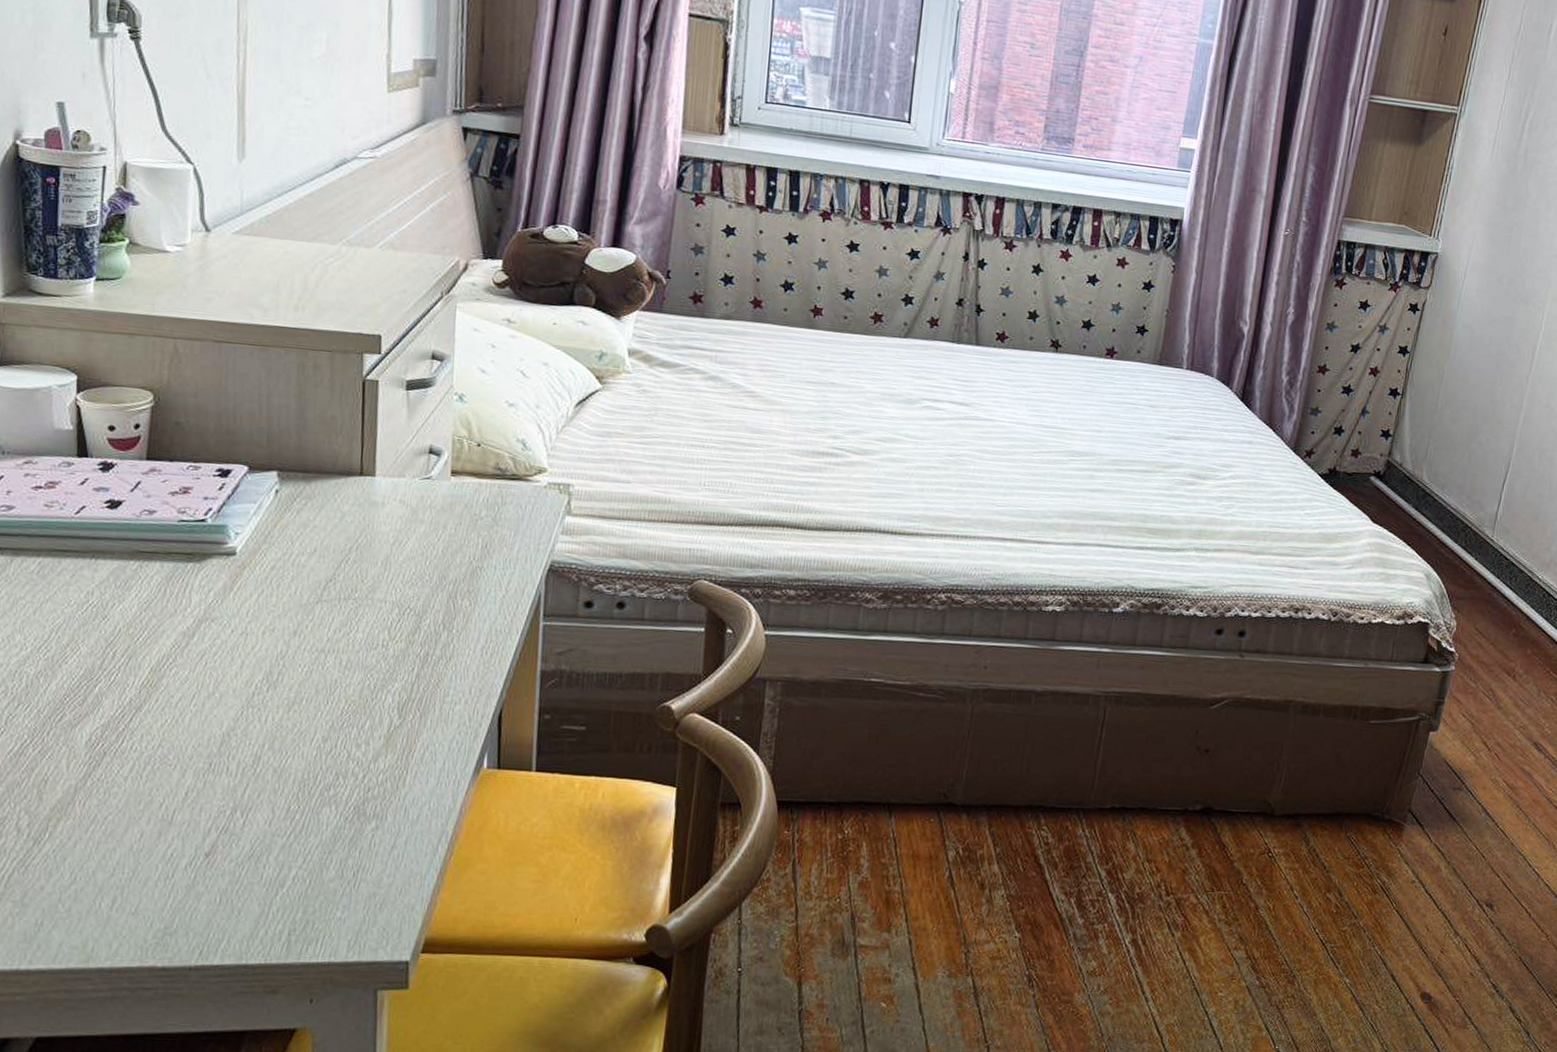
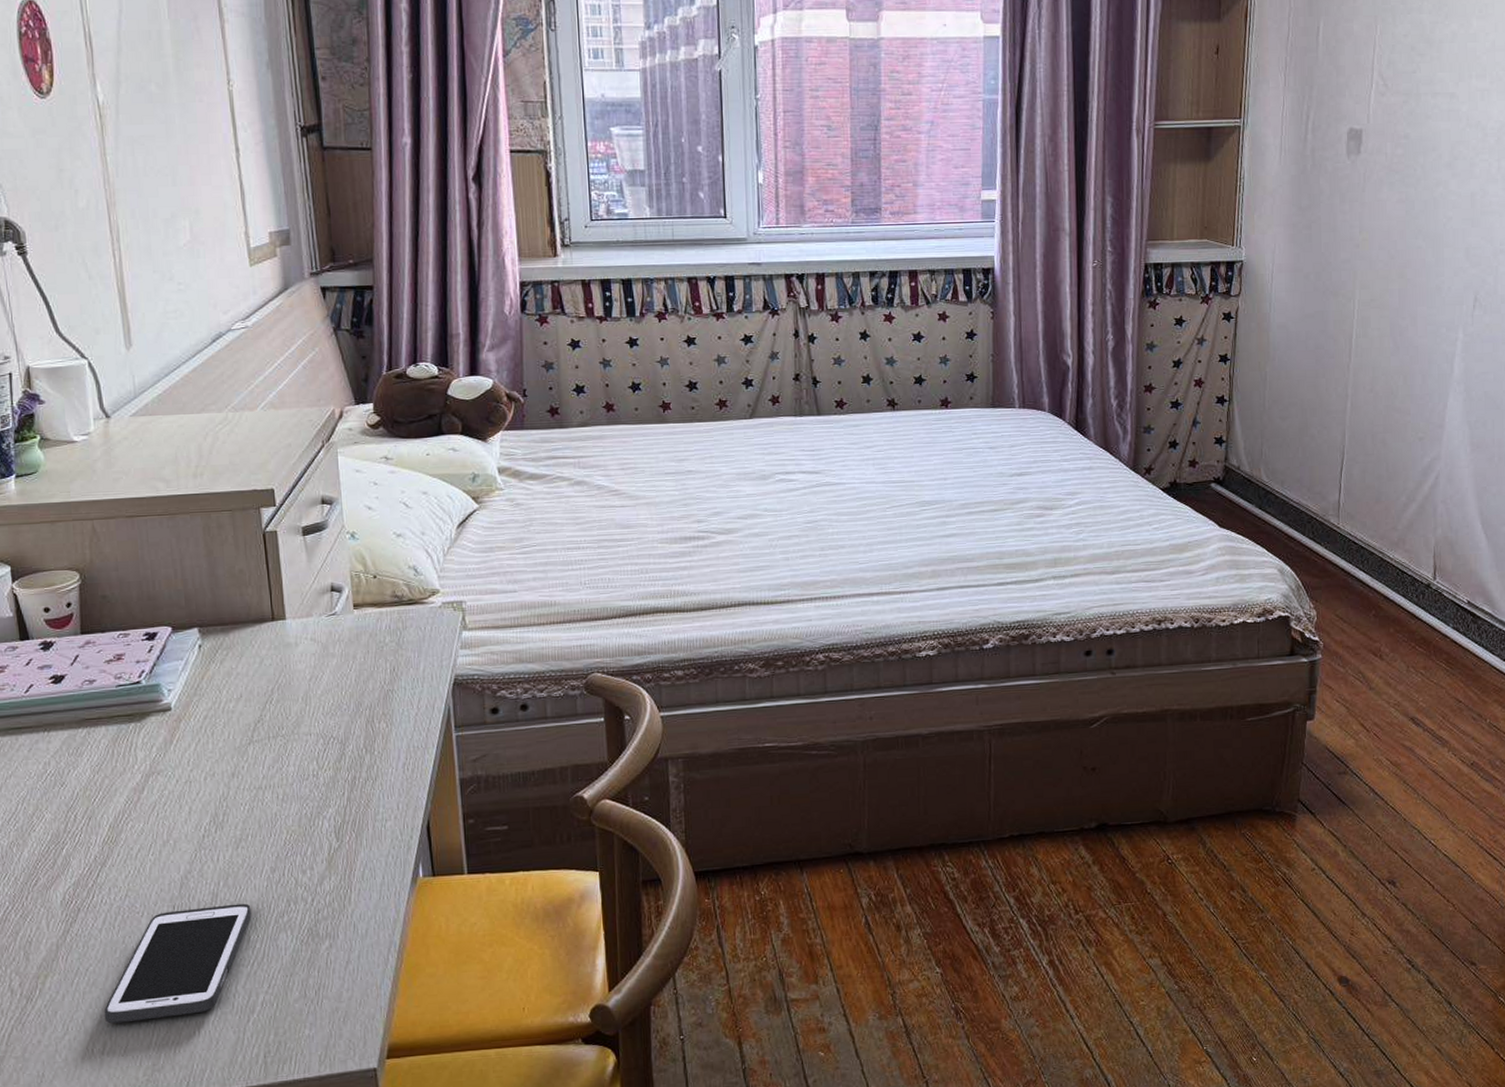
cell phone: none [117,768,296,880] -> present [104,903,252,1024]

